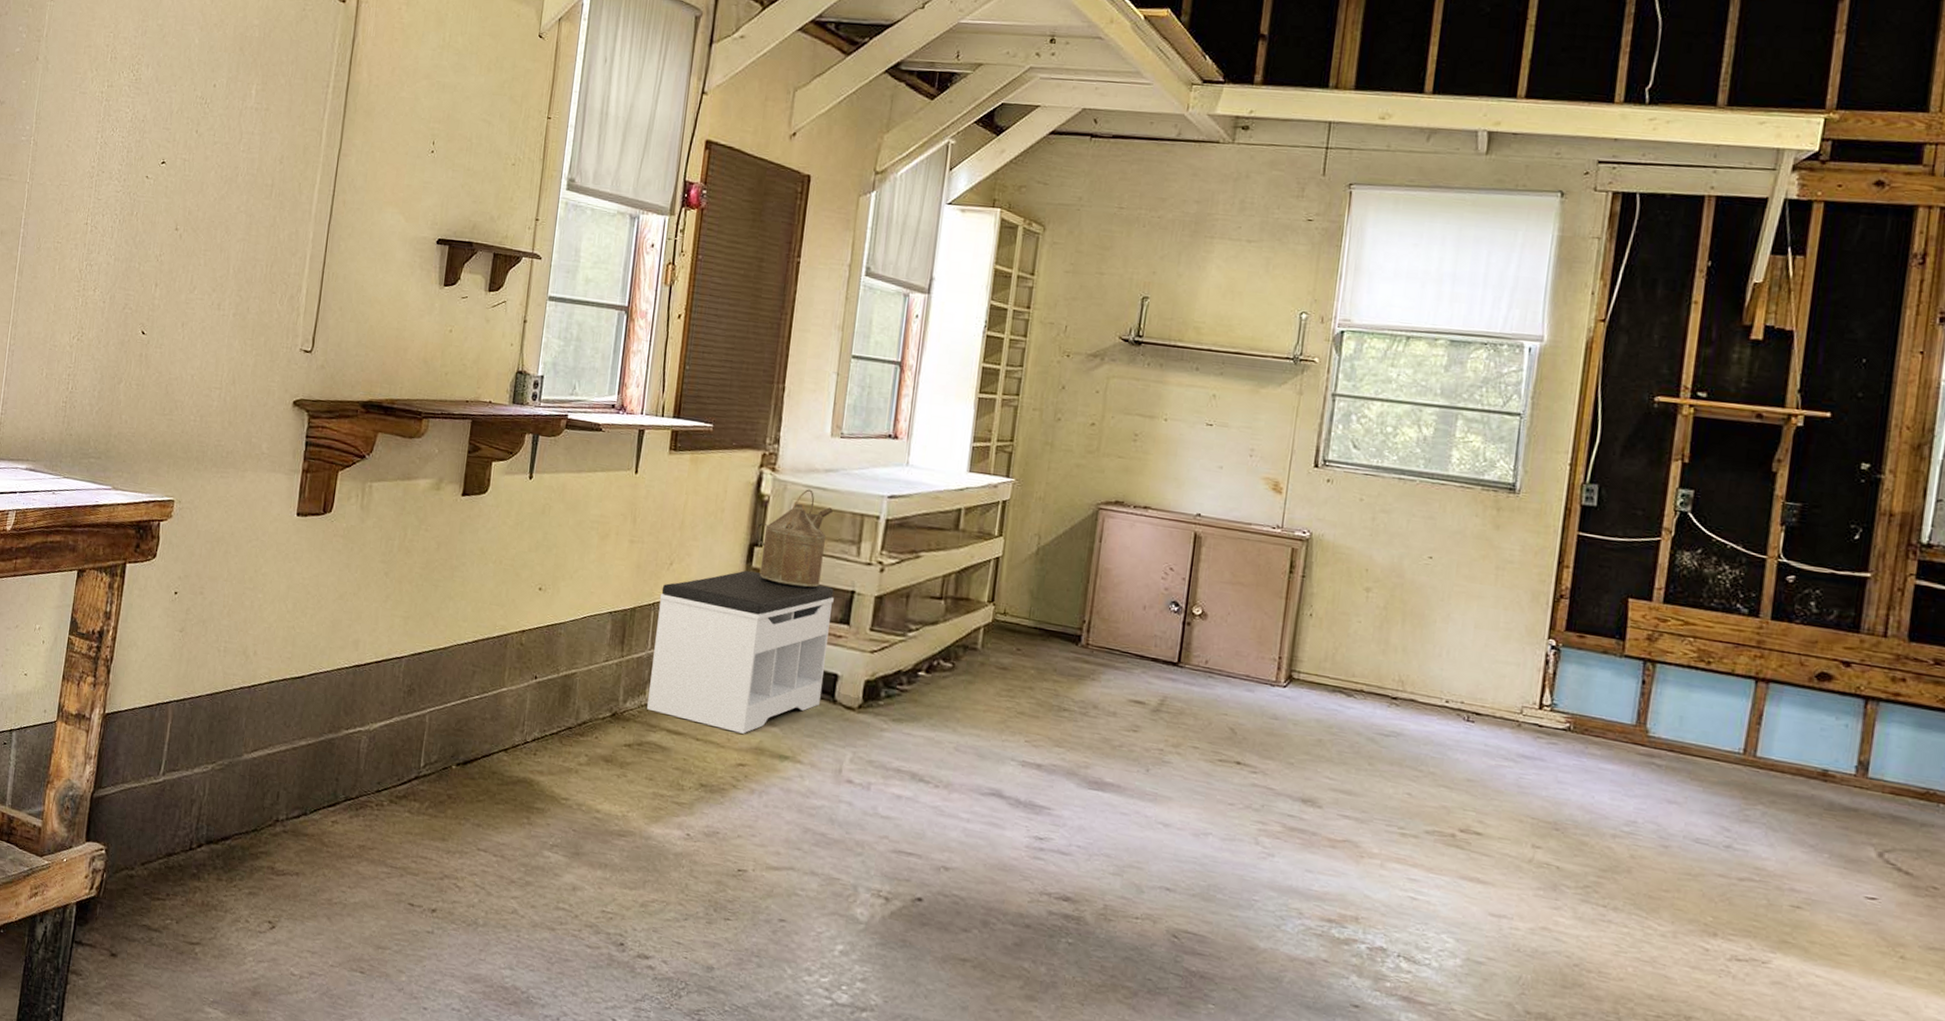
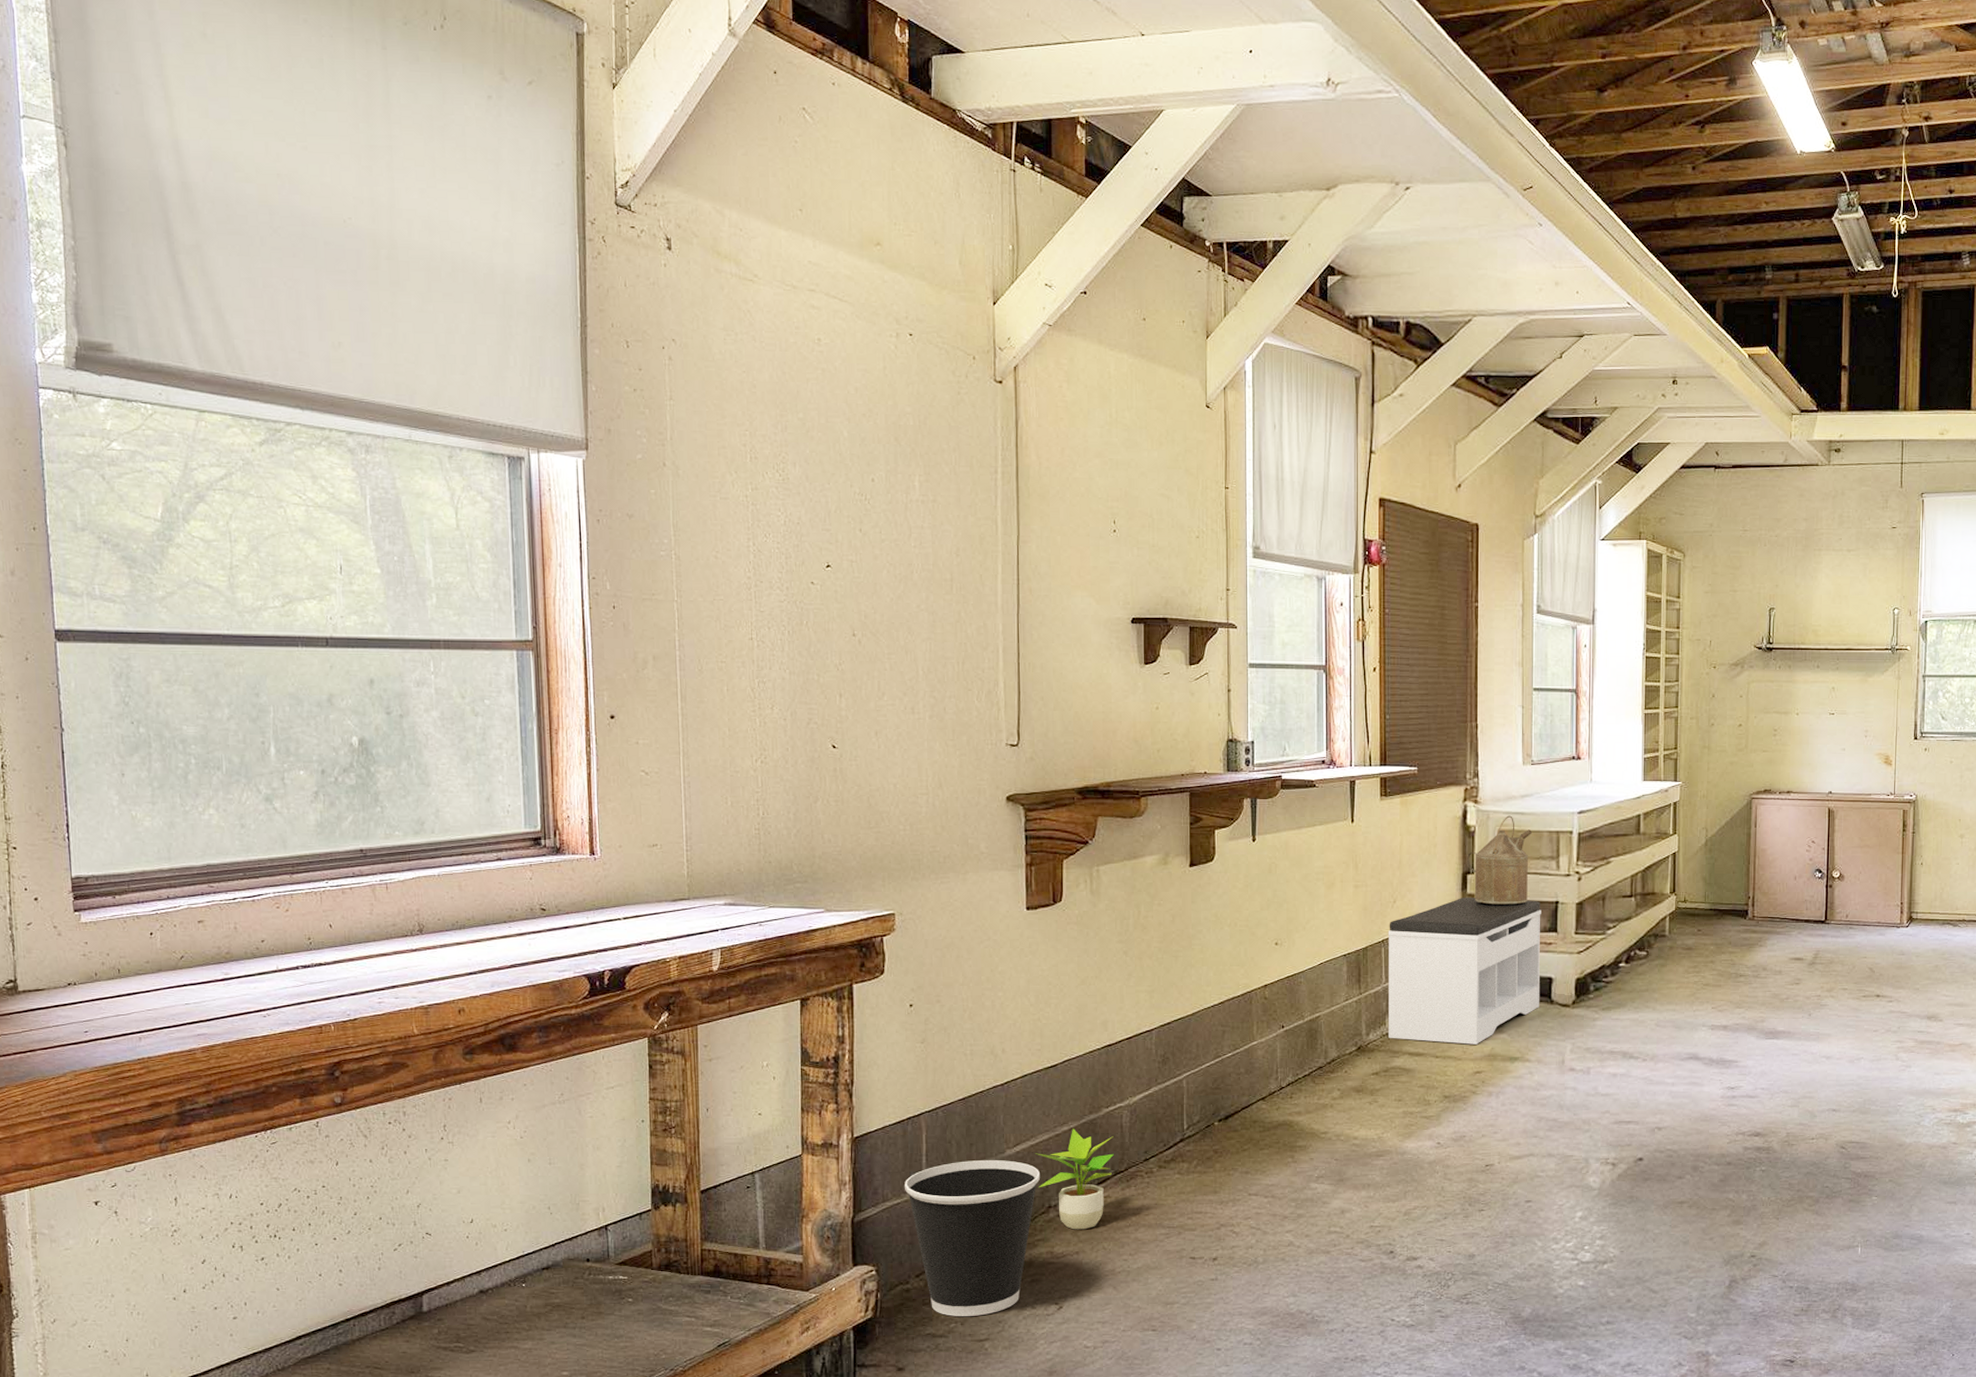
wastebasket: none [144,756,273,918] -> present [905,1160,1041,1316]
potted plant: none [269,744,349,852] -> present [1034,1129,1114,1230]

